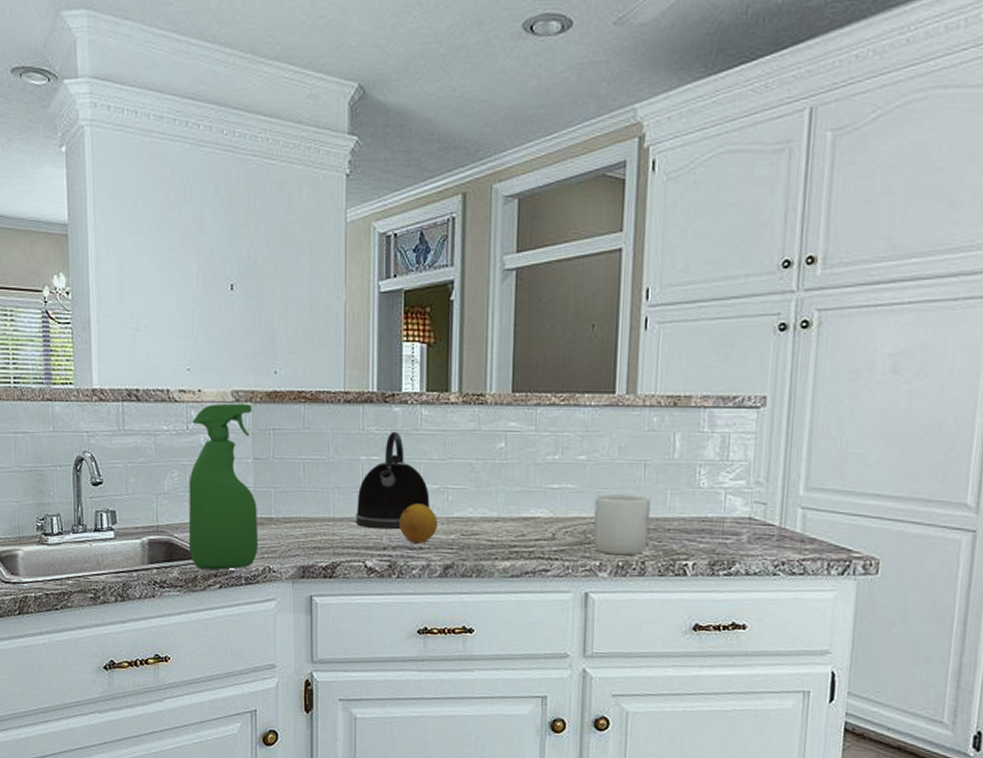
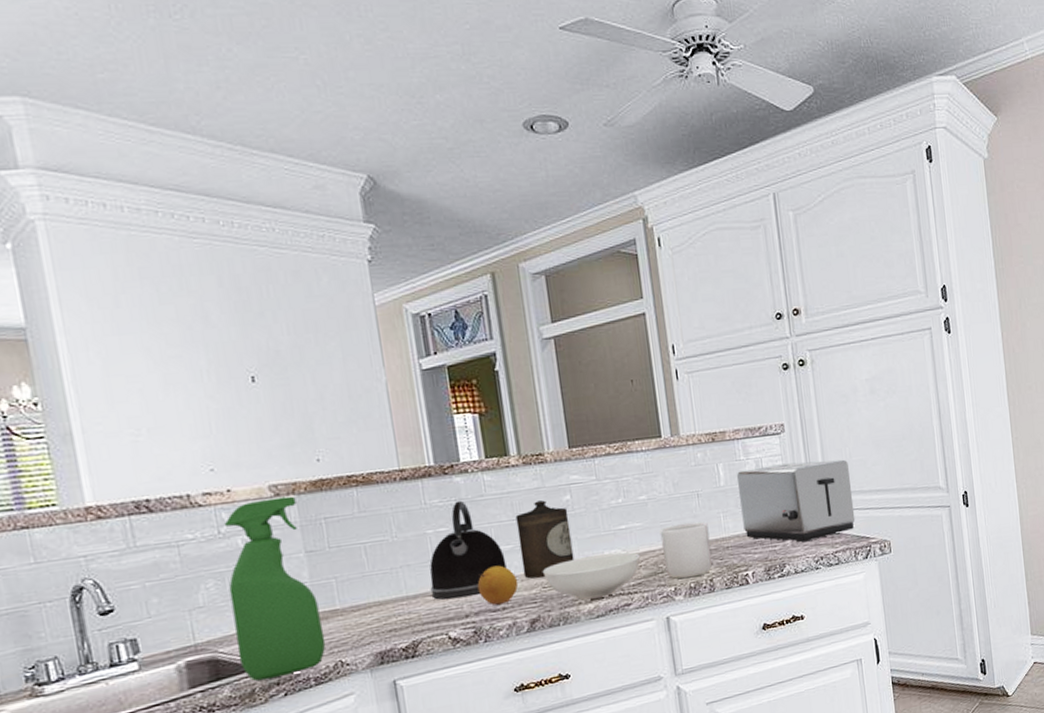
canister: none [445,444,500,525] -> present [515,500,575,579]
bowl: none [463,511,569,557] -> present [542,552,641,601]
toaster: none [692,444,842,540] -> present [736,459,856,542]

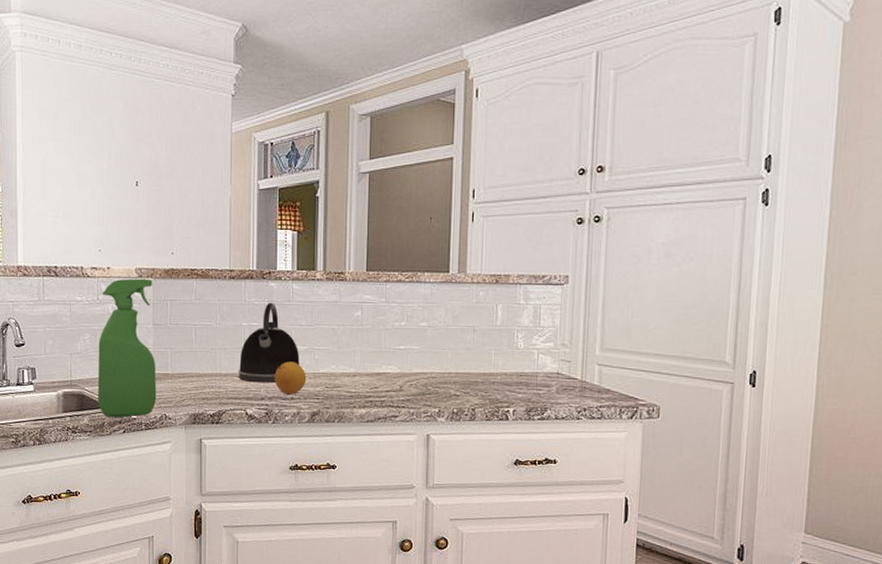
canister: present [515,500,575,579] -> none [312,313,357,379]
bowl: present [542,552,641,601] -> none [327,367,413,406]
mug: present [659,521,712,579] -> none [433,353,479,404]
toaster: present [736,459,856,542] -> none [512,313,628,391]

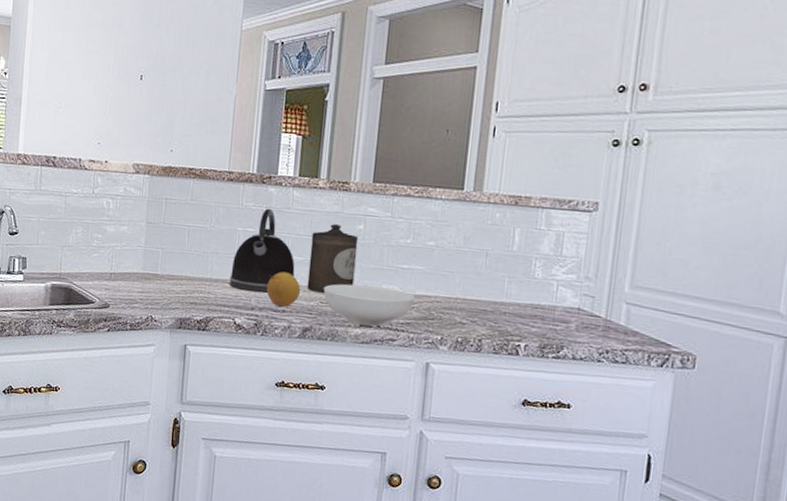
spray bottle: present [97,278,157,418] -> none [84,173,149,316]
canister: none [312,313,357,379] -> present [307,224,359,294]
bowl: none [327,367,413,406] -> present [323,284,416,327]

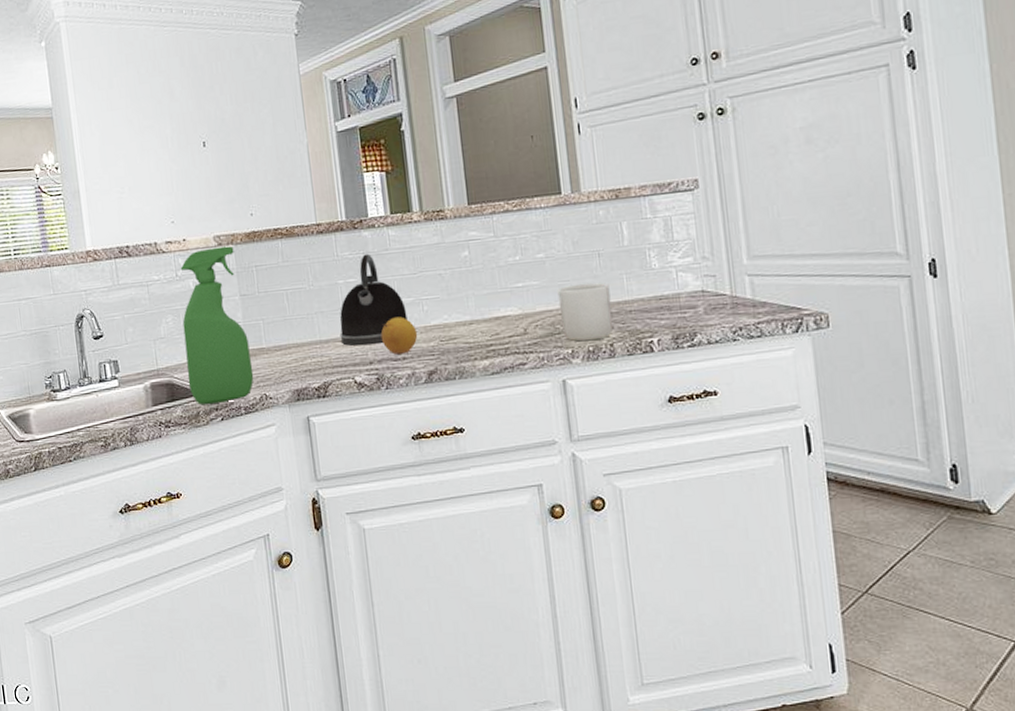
spray bottle: none [84,173,149,316] -> present [180,245,254,405]
canister: present [307,224,359,294] -> none [416,256,471,332]
bowl: present [323,284,416,327] -> none [440,310,537,356]
mug: none [437,276,490,333] -> present [557,282,613,342]

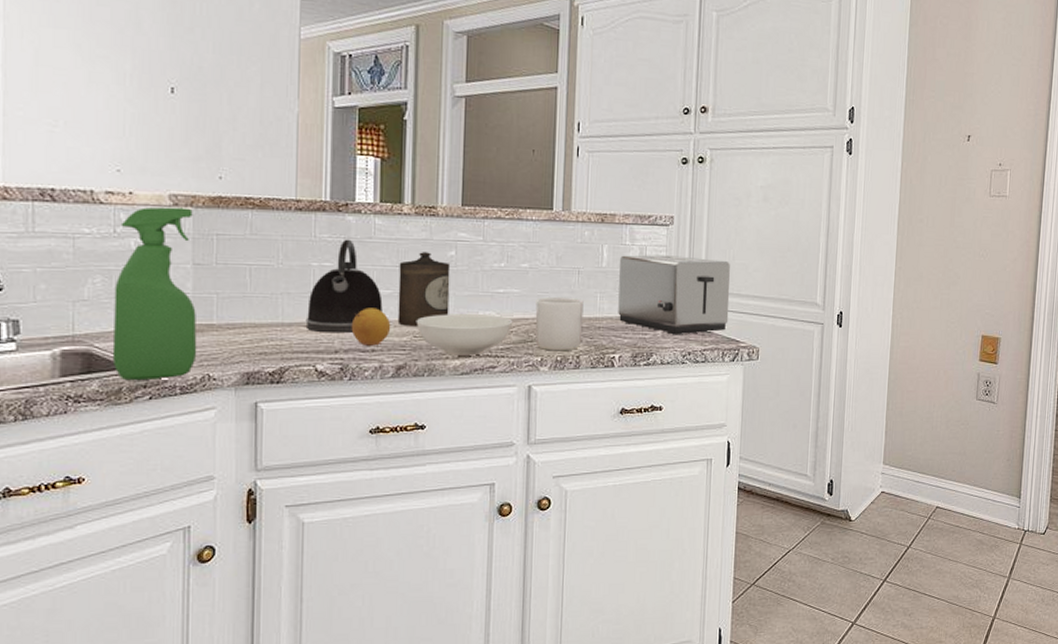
canister: none [416,256,471,332] -> present [397,252,451,328]
bowl: none [440,310,537,356] -> present [416,314,513,356]
toaster: none [641,218,784,309] -> present [618,255,730,334]

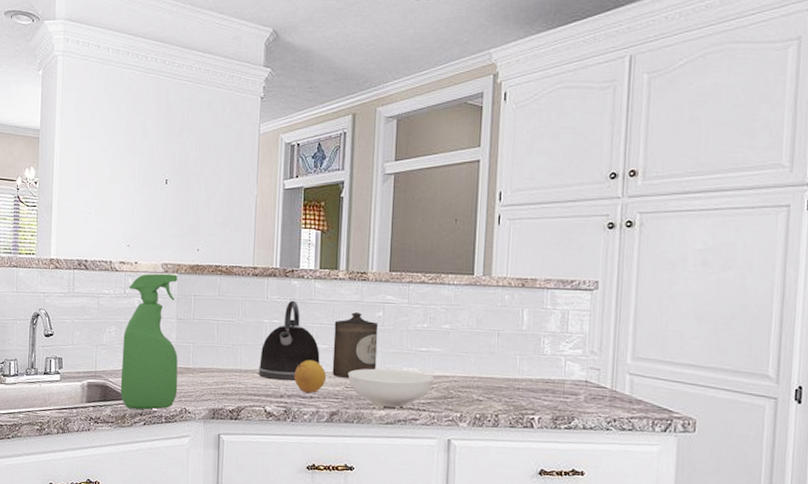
mug: present [535,296,584,351] -> none [455,356,503,409]
toaster: present [618,255,730,334] -> none [538,319,662,400]

